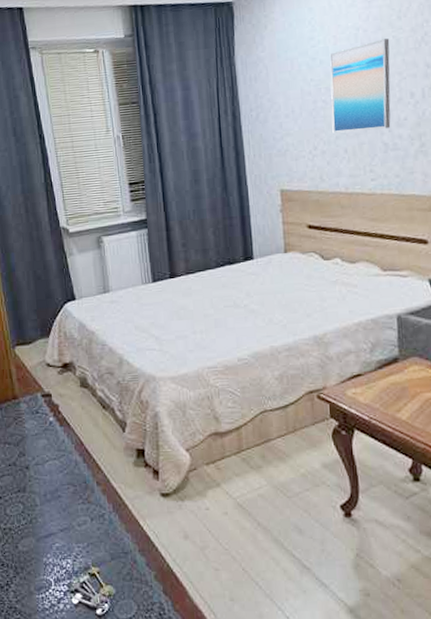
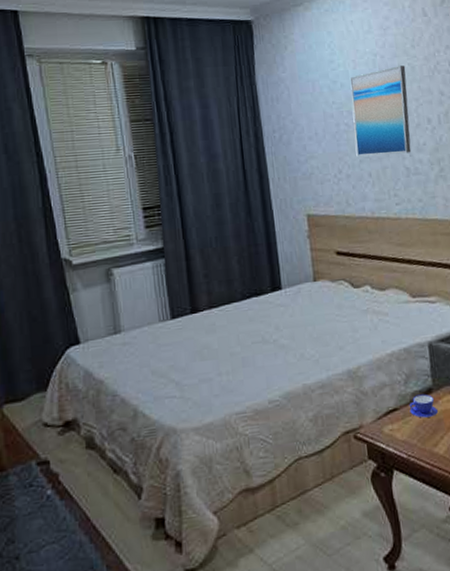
teacup: none [373,363,404,385] -> present [409,394,439,418]

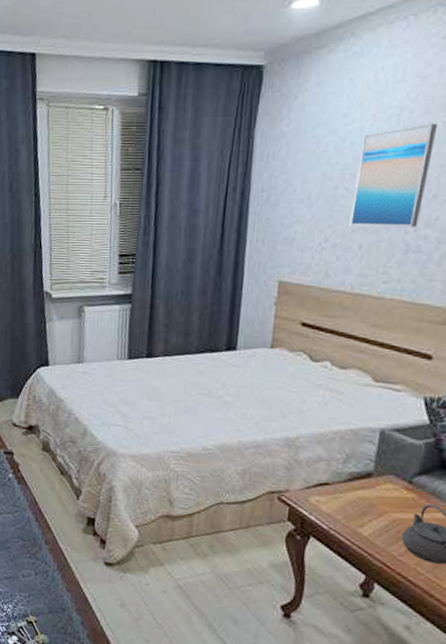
teacup: present [409,394,439,418] -> none [341,476,374,500]

